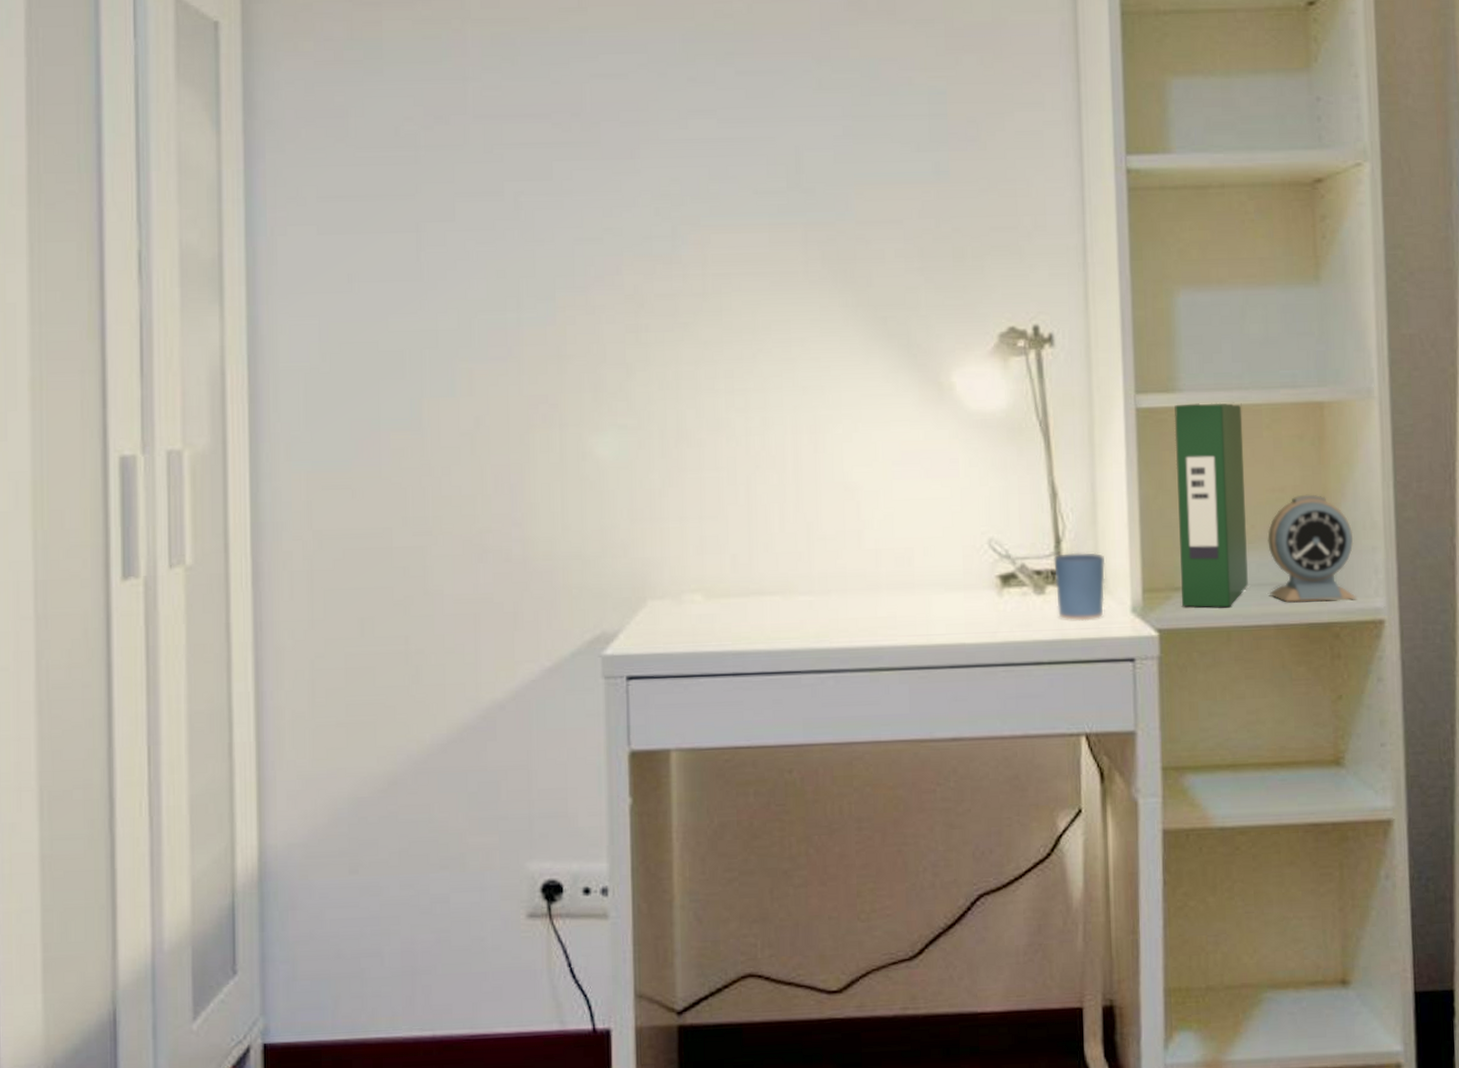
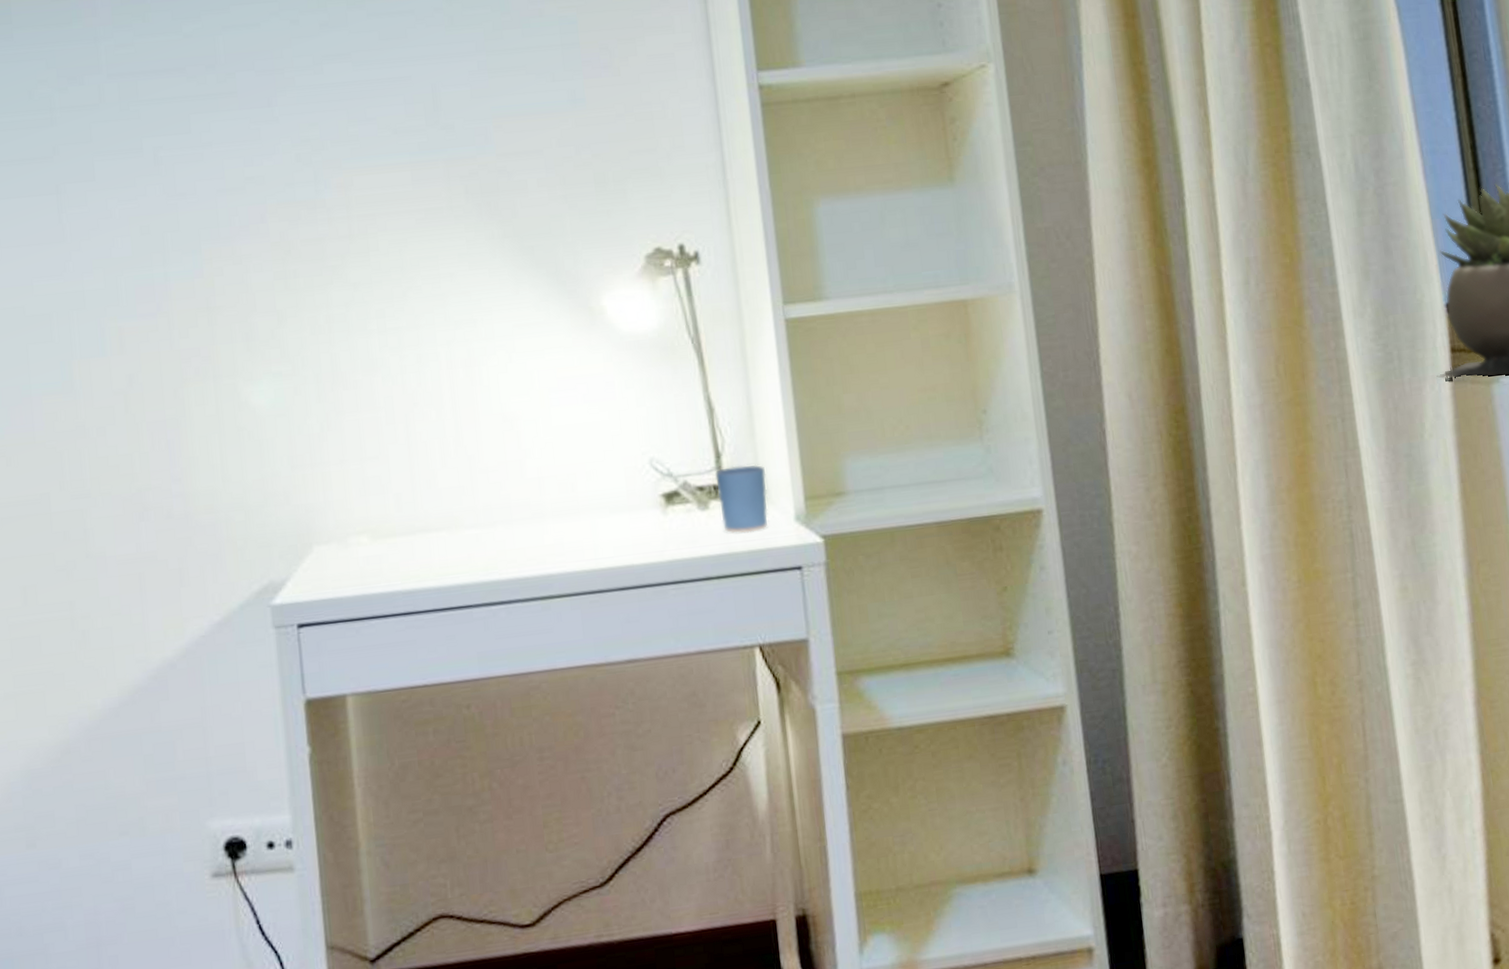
binder: present [1174,402,1248,607] -> none [822,306,907,512]
alarm clock: present [1267,494,1357,602] -> none [922,390,1014,499]

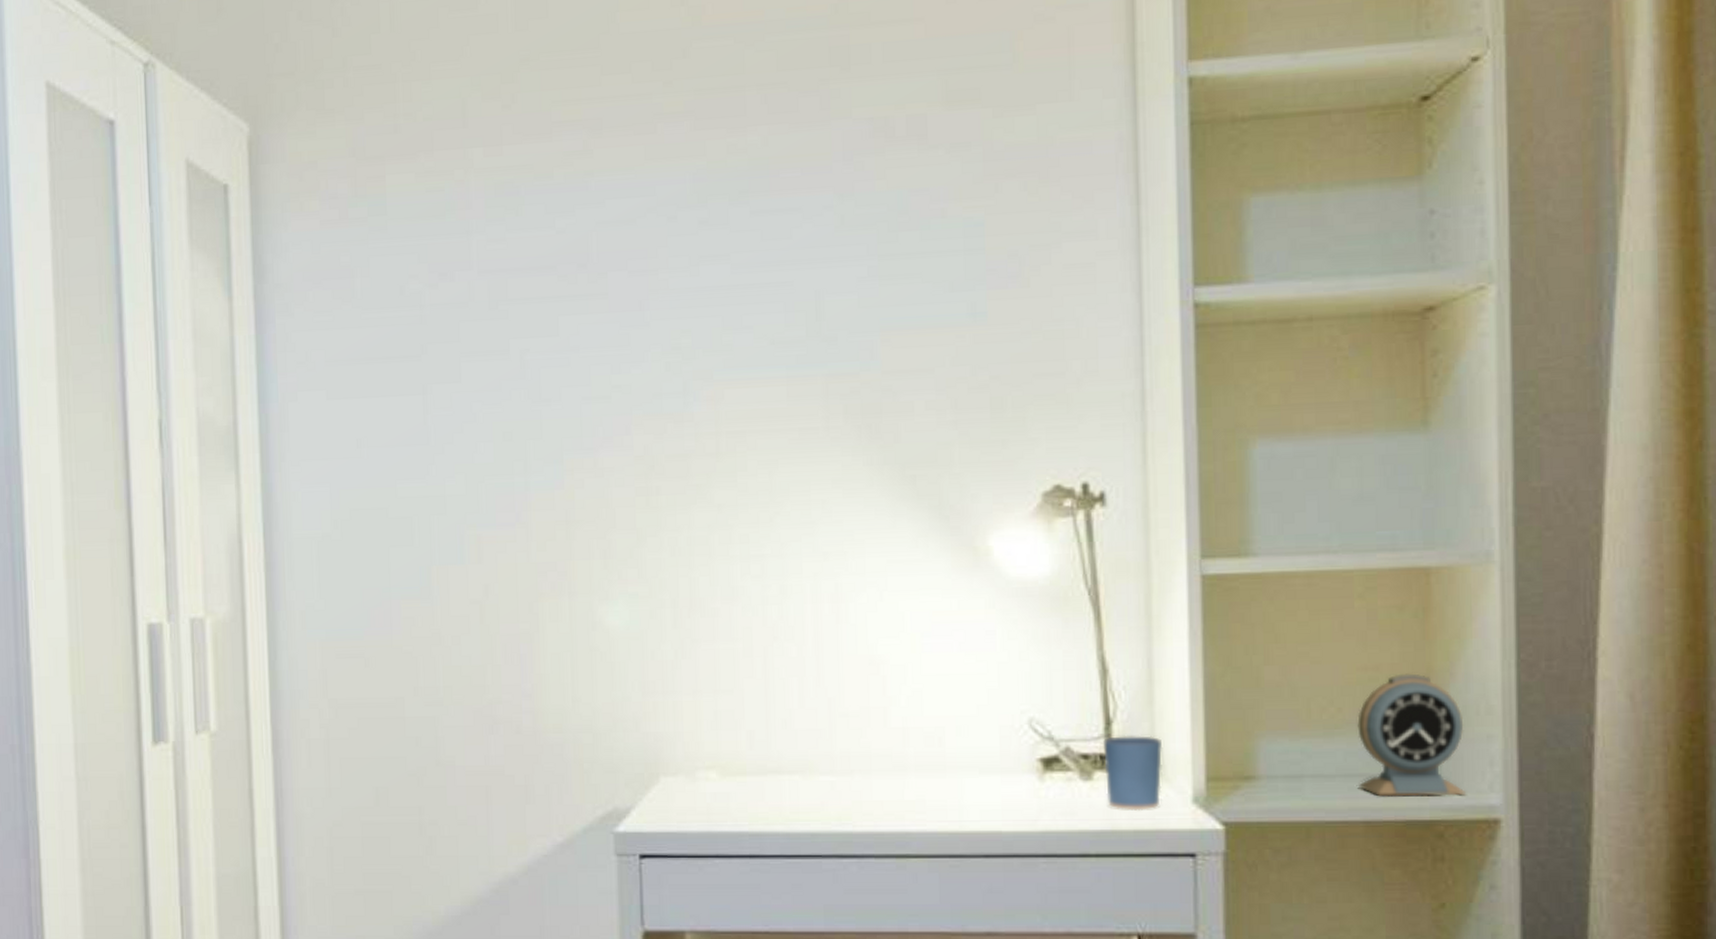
alarm clock: none [922,390,1014,499] -> present [1357,673,1467,796]

